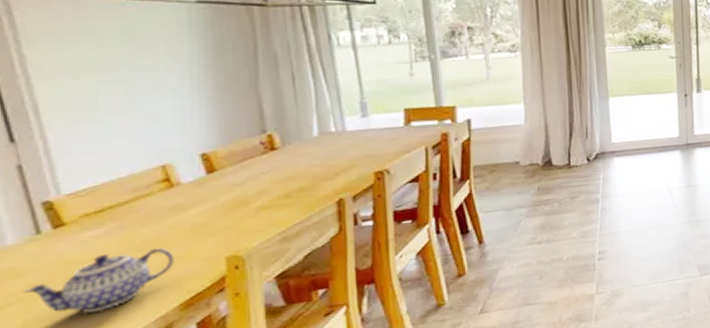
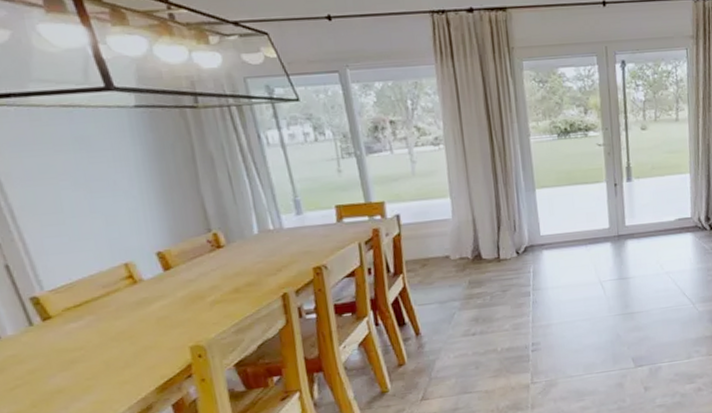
teapot: present [22,247,174,313] -> none [26,338,147,395]

